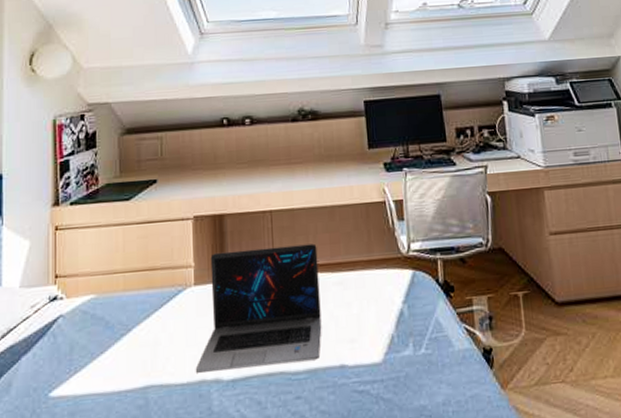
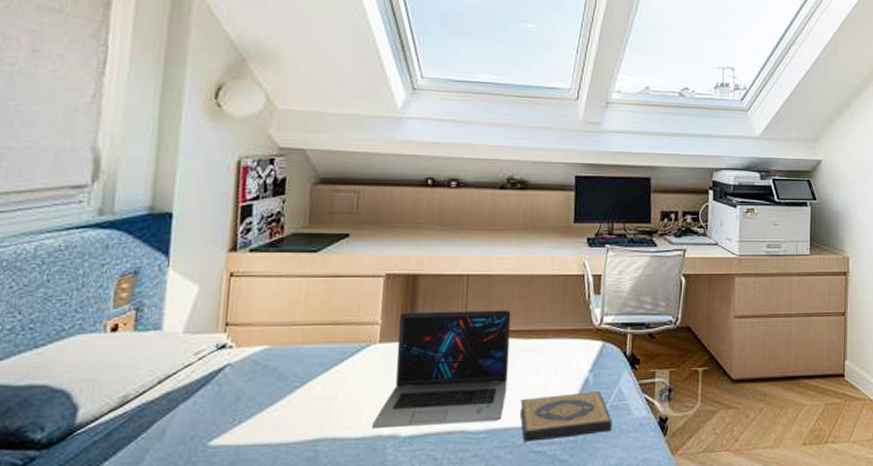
hardback book: none [337,323,434,381] -> present [520,391,612,442]

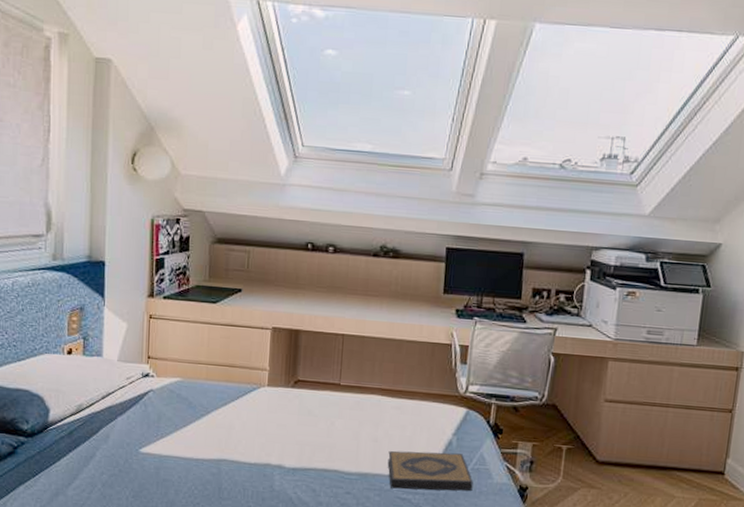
laptop: present [371,310,511,428] -> none [262,362,382,467]

